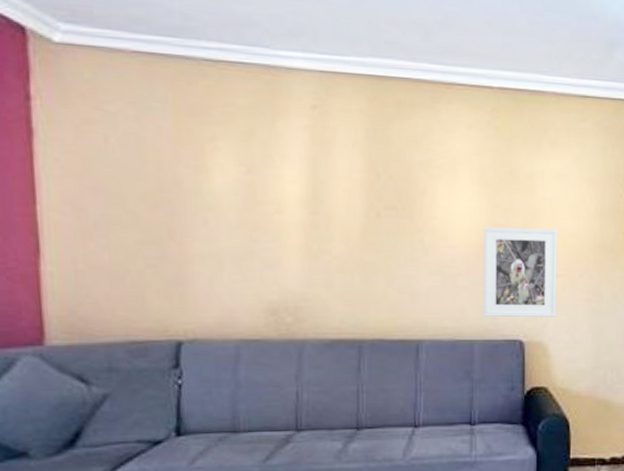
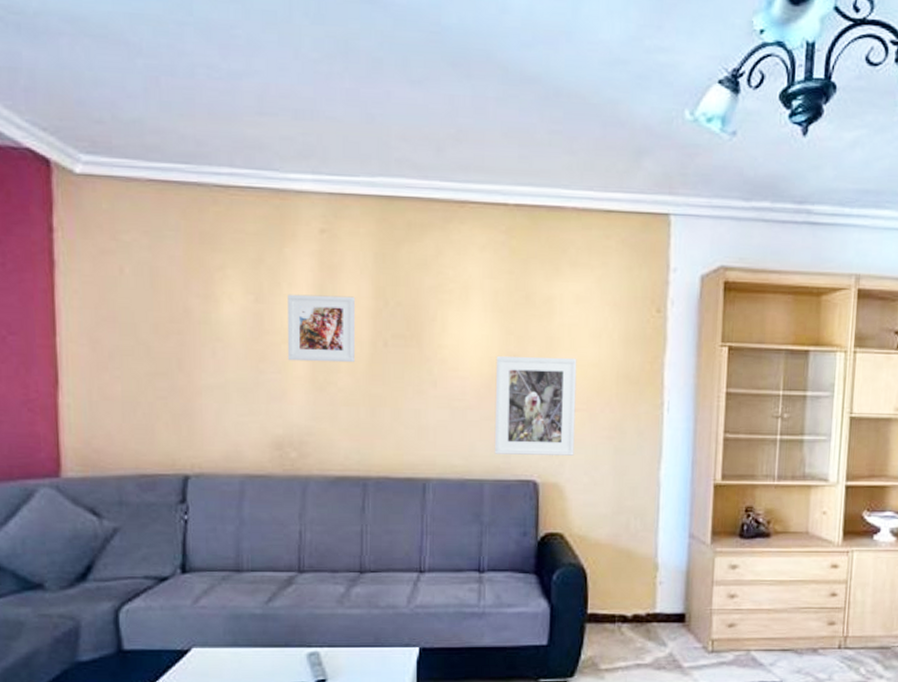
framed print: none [280,166,349,233] -> present [287,294,356,363]

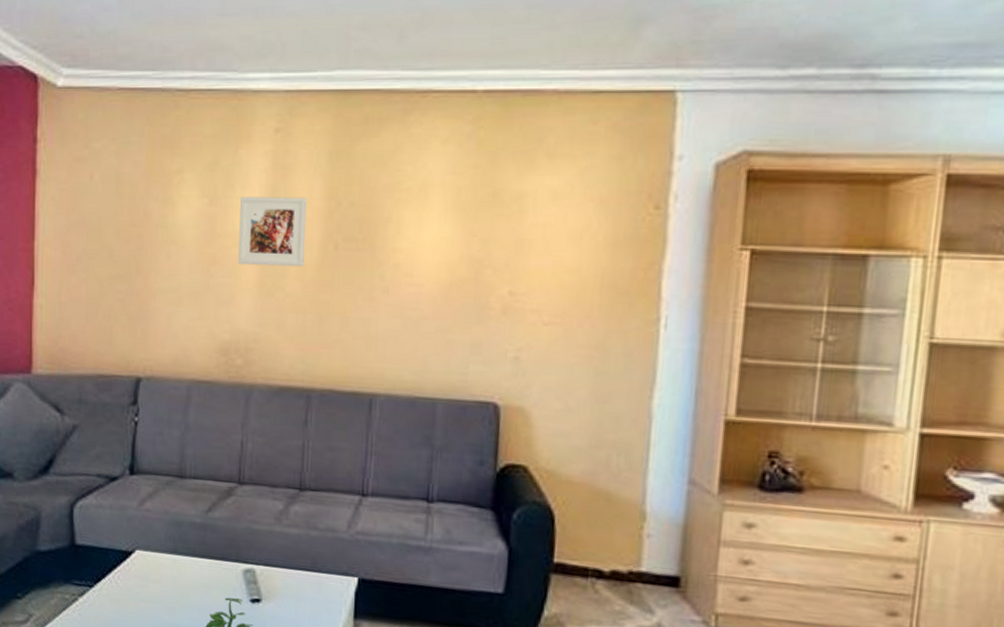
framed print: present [494,355,577,456] -> none [449,260,552,376]

